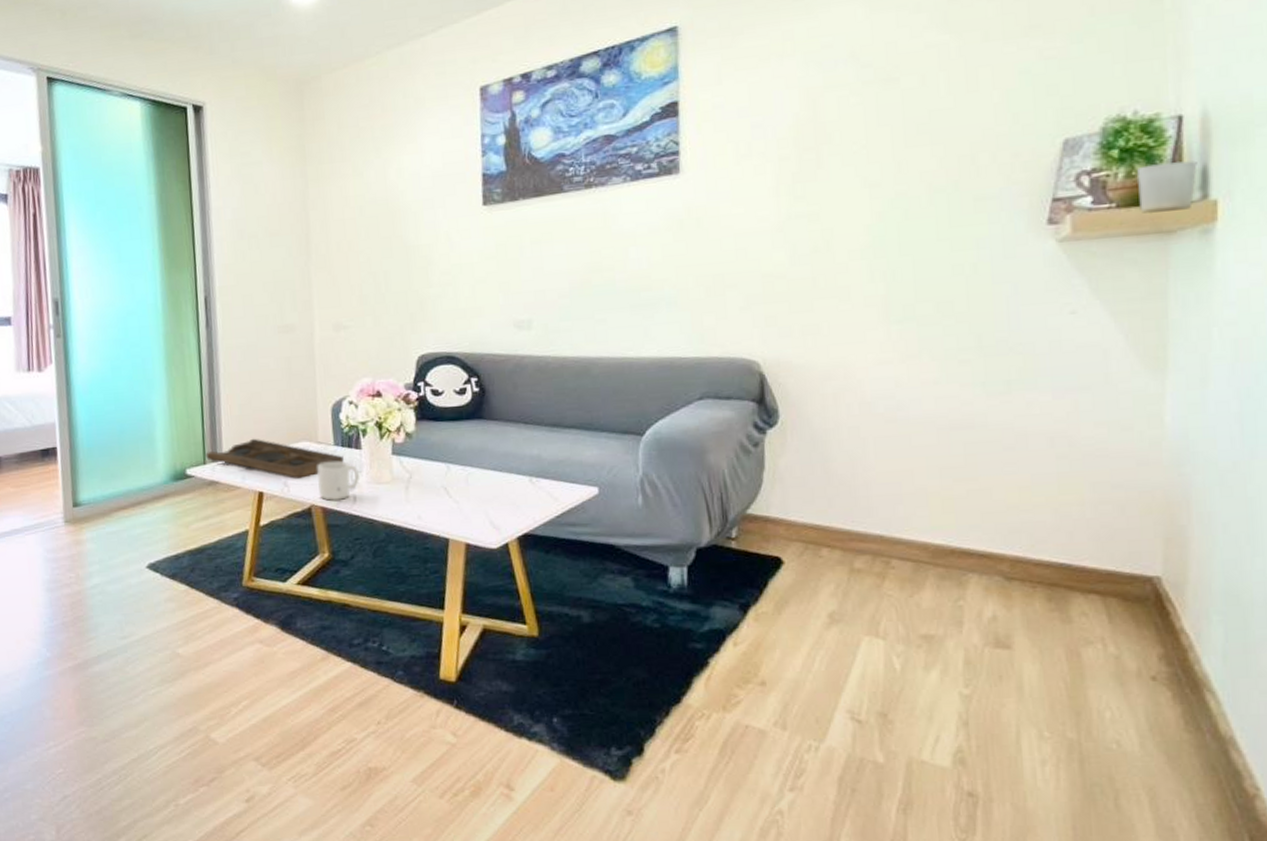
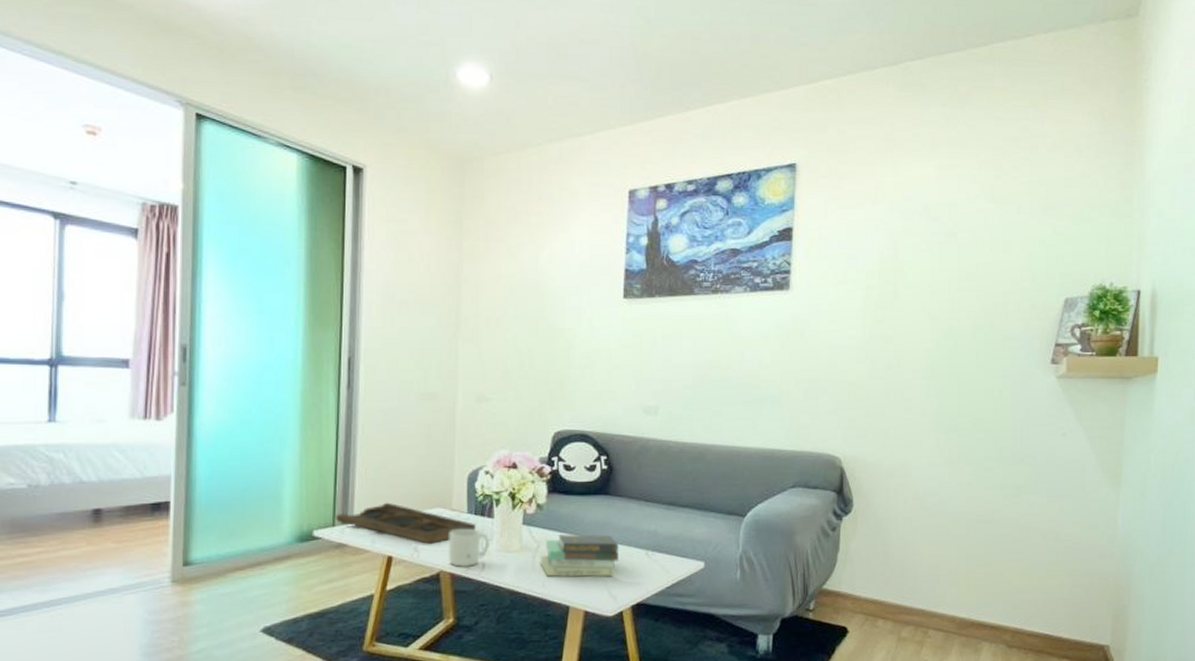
books: none [413,461,500,508] -> present [540,533,620,578]
candle holder: present [1137,160,1197,214] -> none [1110,325,1147,362]

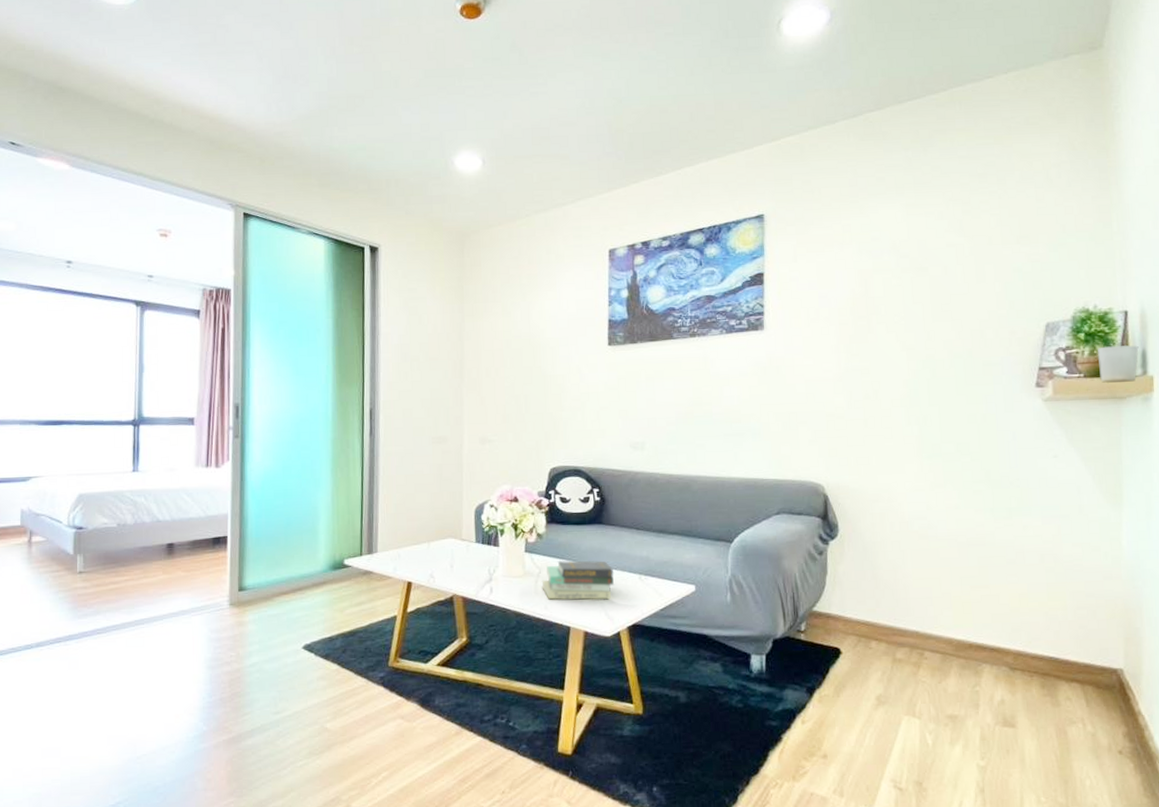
decorative tray: present [335,502,476,544] -> none [362,534,483,571]
mug: present [447,528,489,568] -> none [459,556,496,592]
candle holder: none [1110,325,1147,362] -> present [1098,345,1139,383]

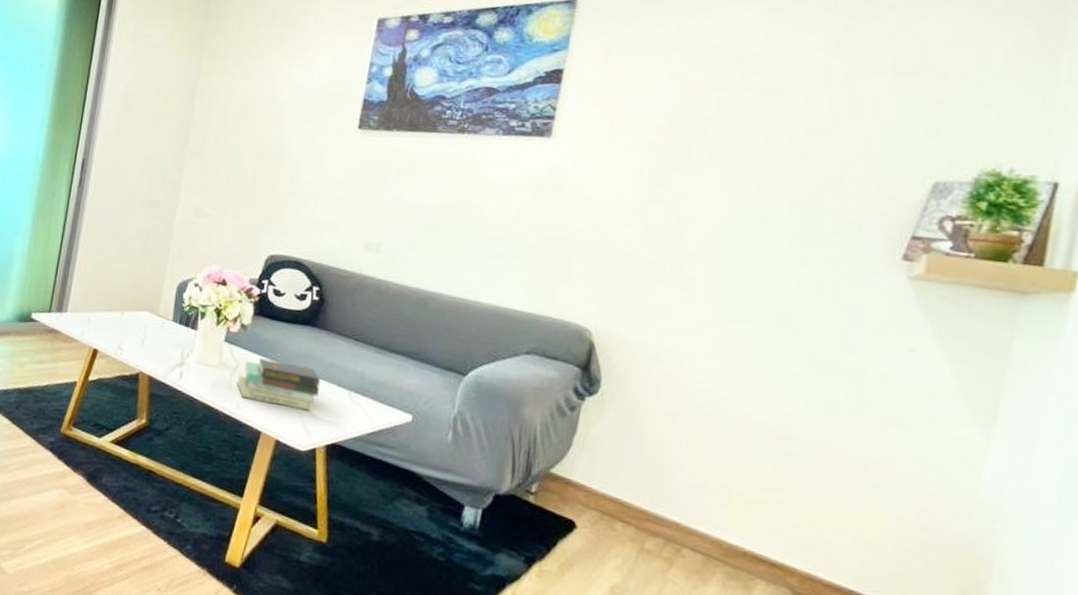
candle holder: present [1098,345,1139,383] -> none [997,223,1065,275]

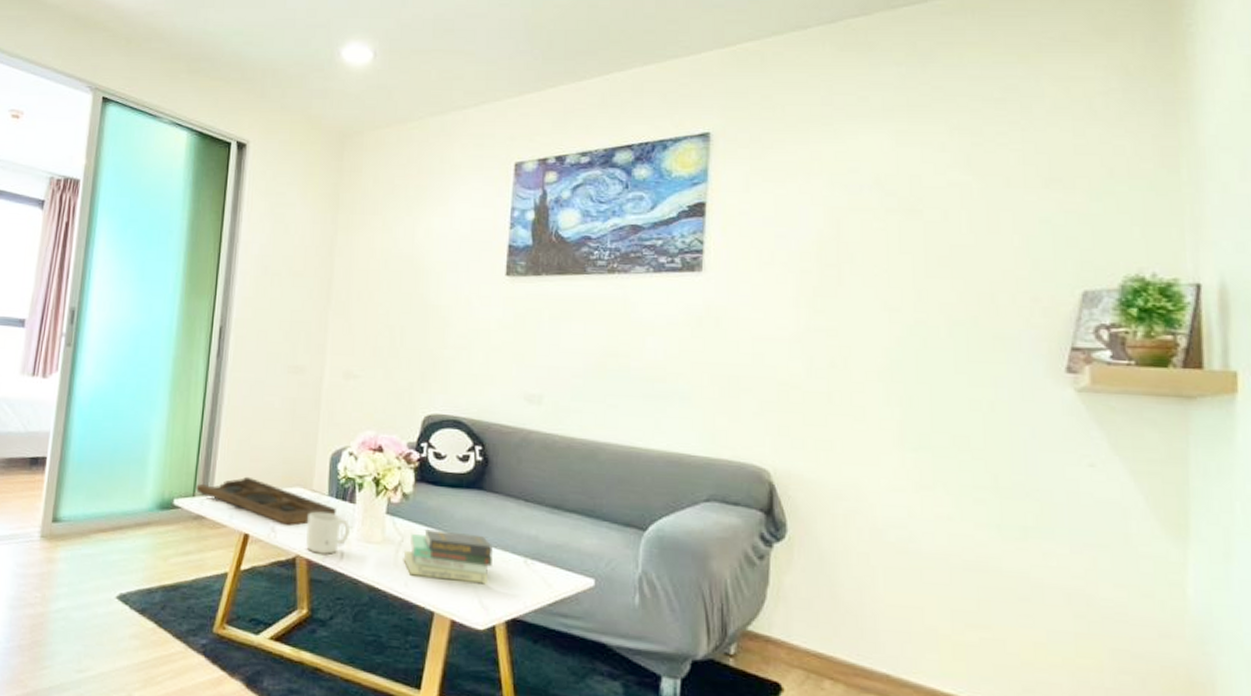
decorative tray: none [52,298,179,345] -> present [196,476,336,525]
mug: none [148,334,190,374] -> present [305,511,350,555]

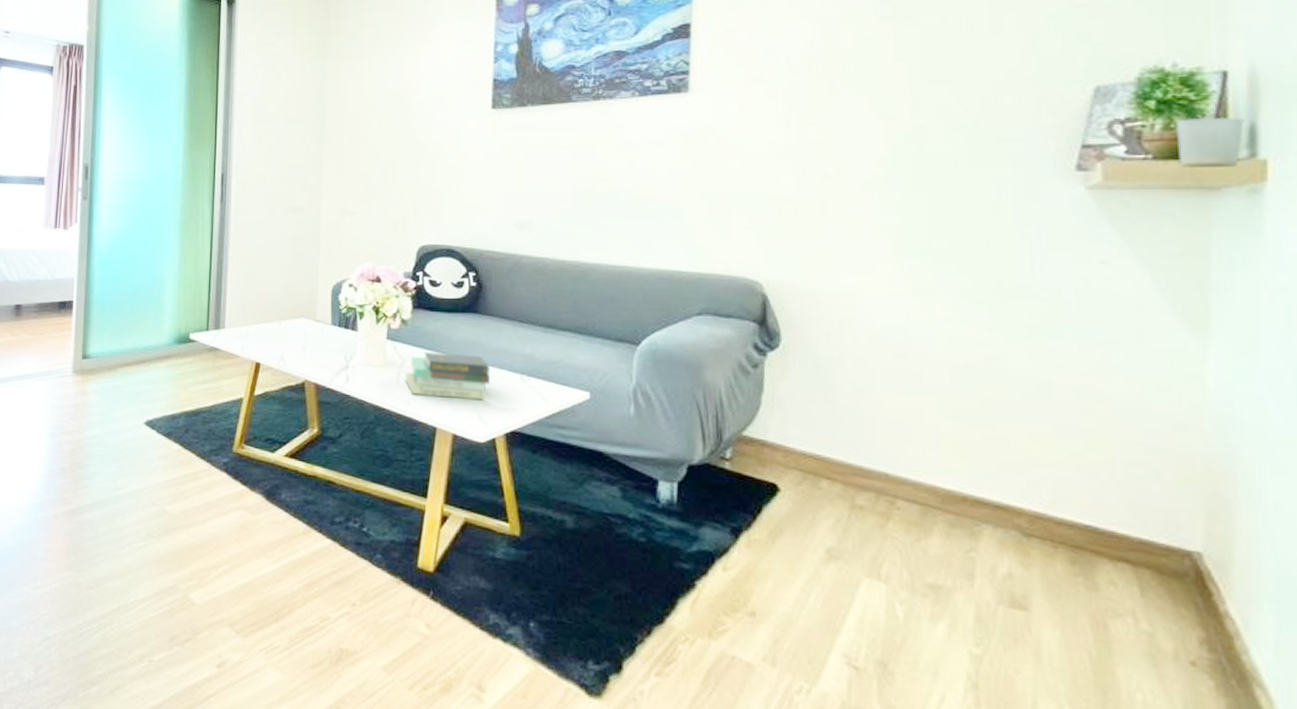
decorative tray: present [196,476,336,525] -> none [209,310,340,353]
mug: present [305,511,350,555] -> none [312,339,353,379]
candle holder: none [1156,328,1216,377] -> present [1176,118,1244,167]

